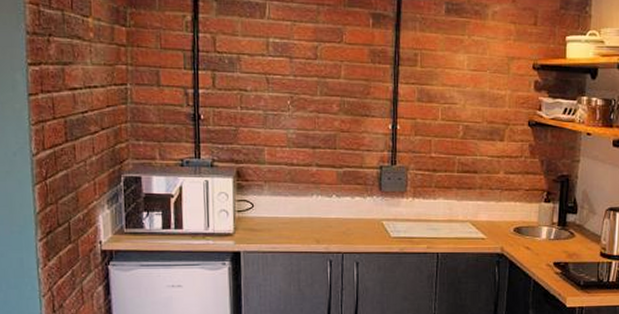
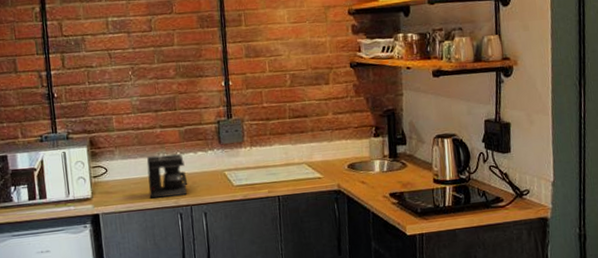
coffee maker: none [297,196,342,241] -> present [146,153,188,199]

